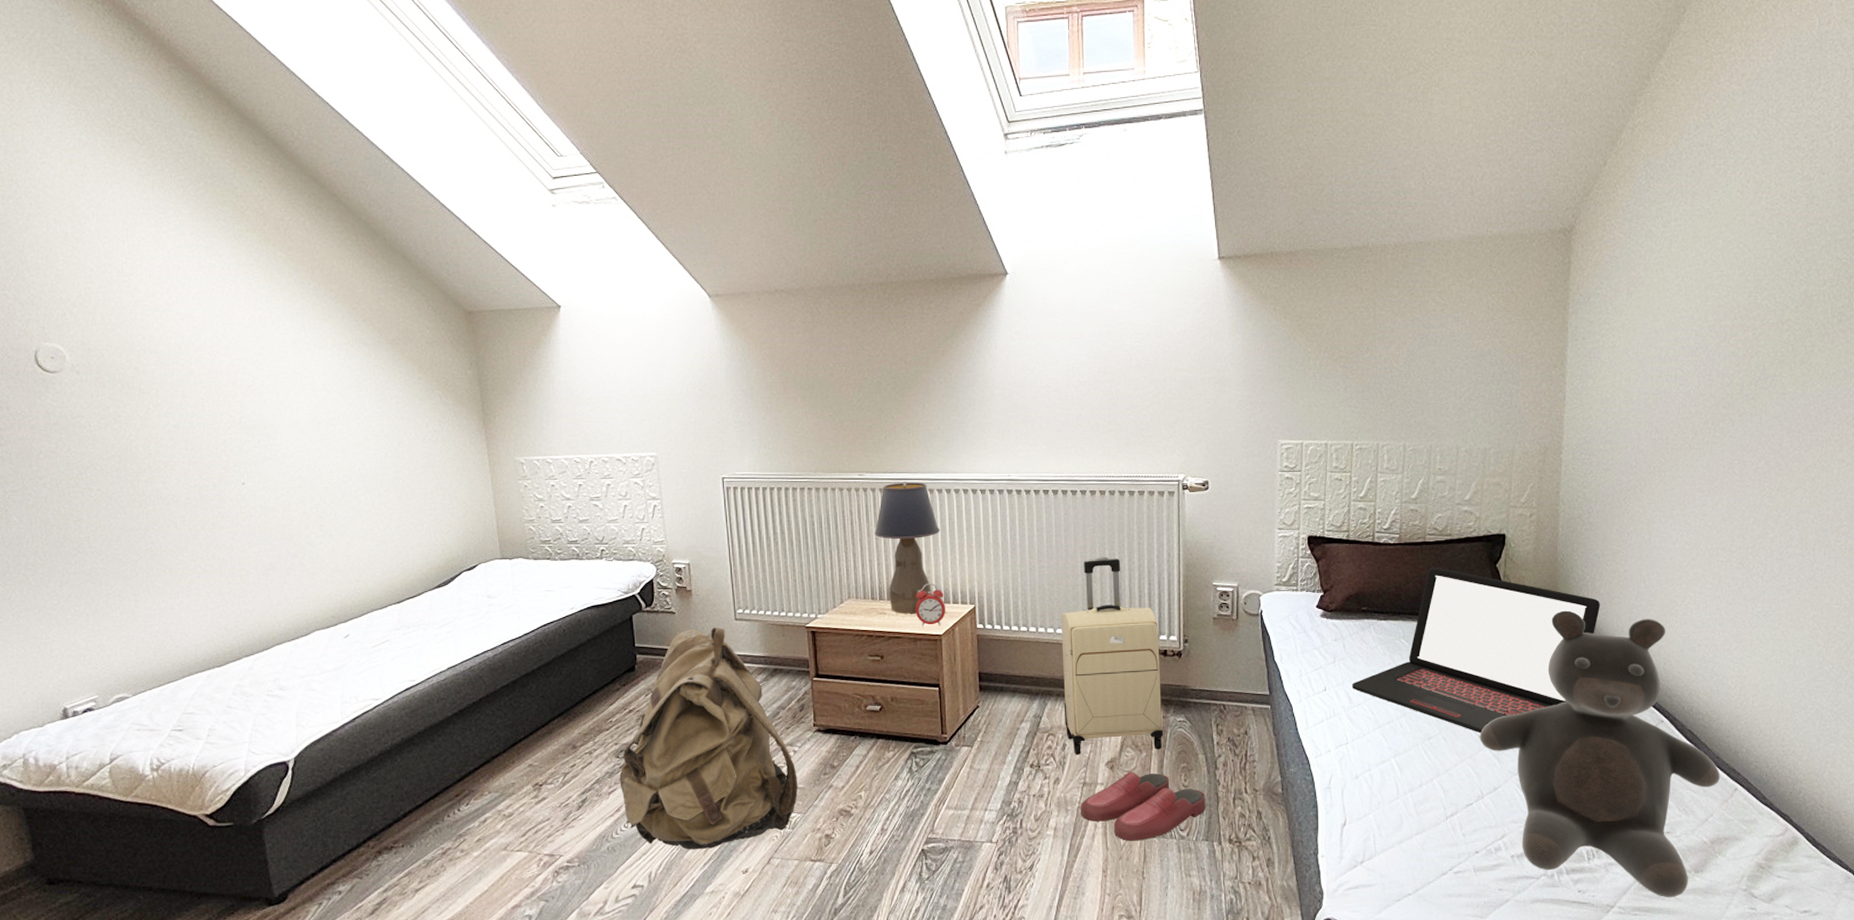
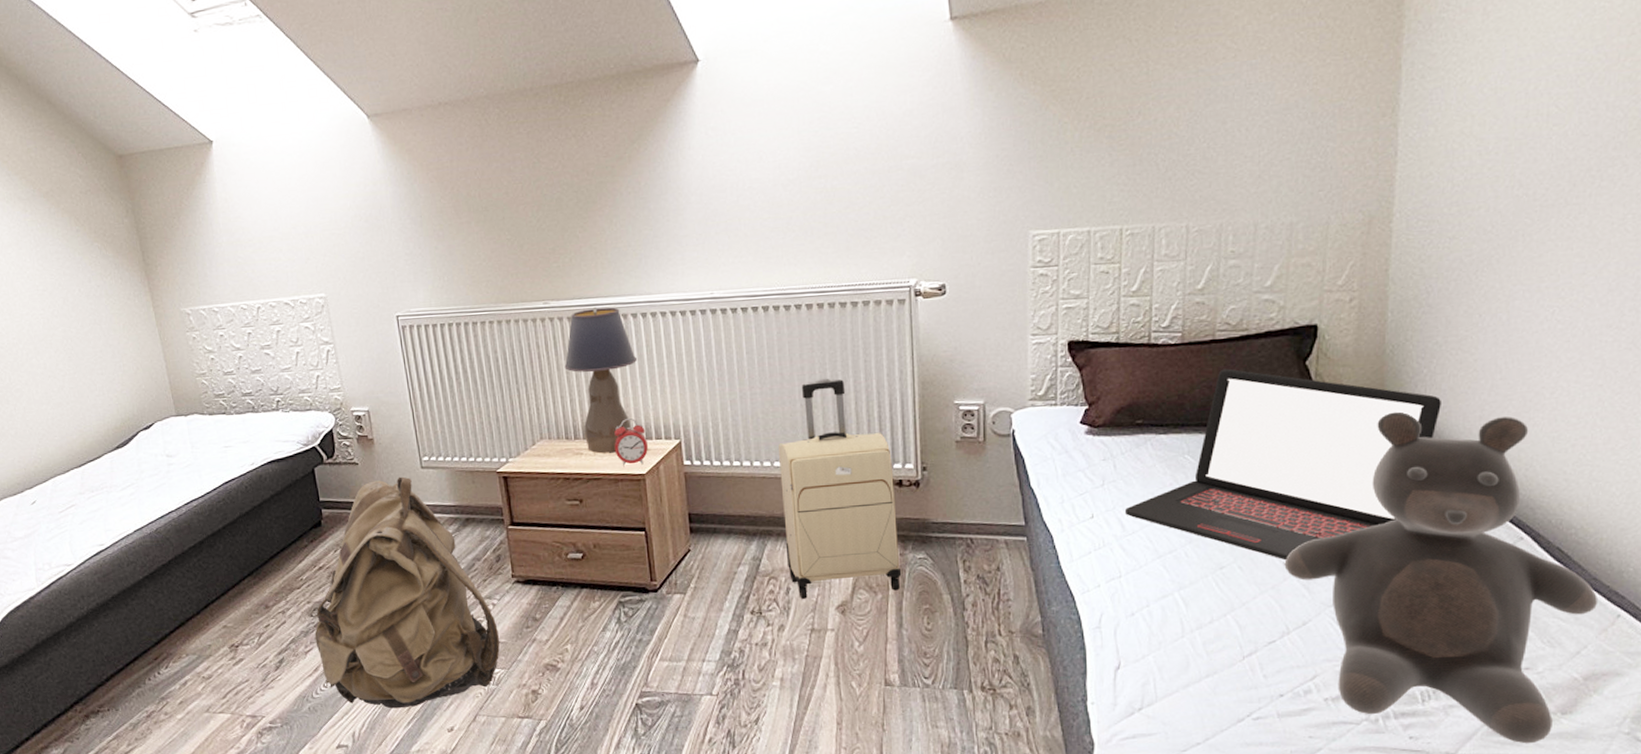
slippers: present [1081,772,1206,841] -> none [809,615,953,691]

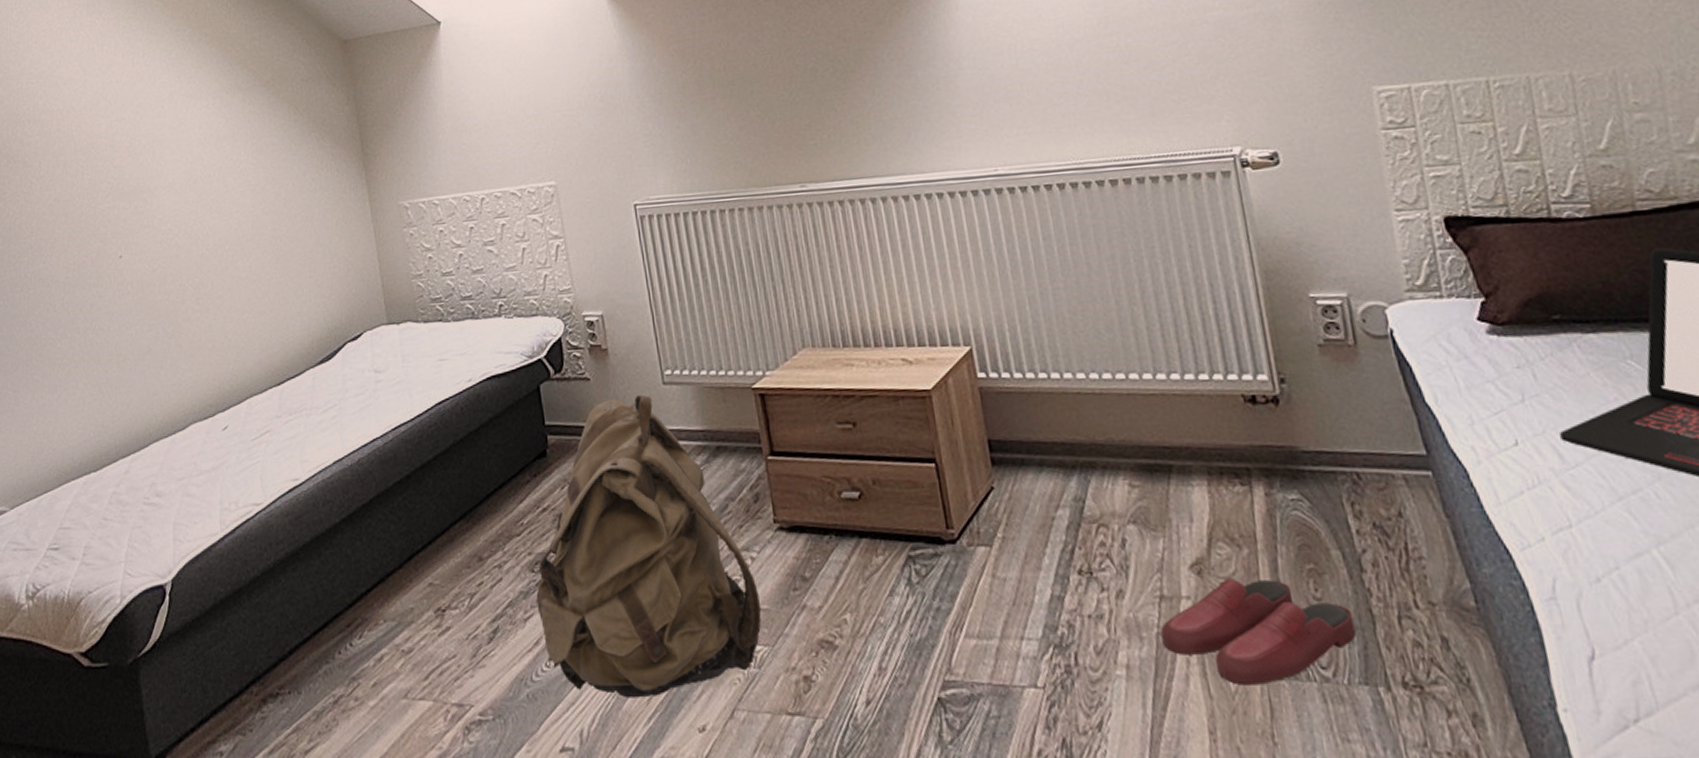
table lamp: present [564,307,637,454] -> none [827,189,912,365]
alarm clock: present [614,417,648,466] -> none [890,319,933,380]
suitcase: present [779,378,902,599] -> none [1093,268,1271,554]
slippers: none [809,615,953,691] -> present [1160,578,1356,685]

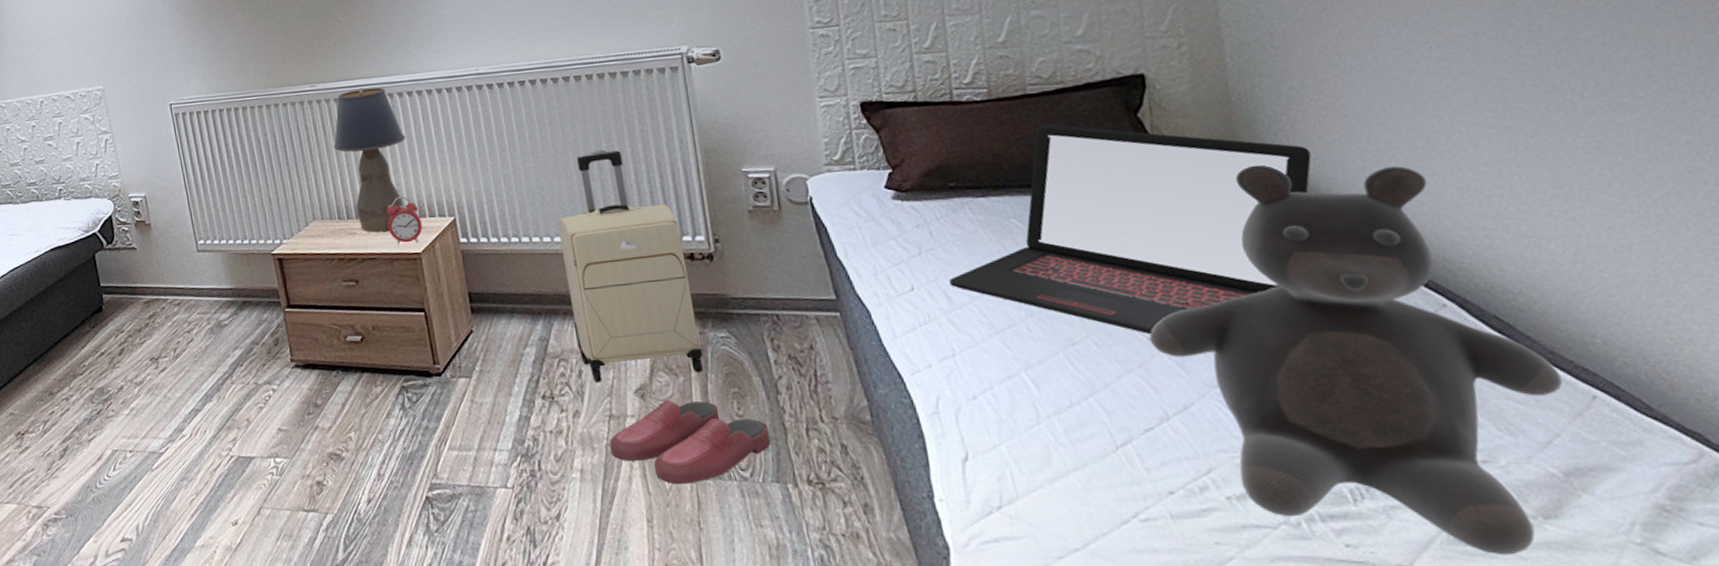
backpack: present [530,394,762,698] -> none [92,260,282,500]
table lamp: none [827,189,912,365] -> present [333,87,405,233]
alarm clock: none [890,319,933,380] -> present [387,196,422,245]
suitcase: none [1093,268,1271,554] -> present [557,149,704,382]

